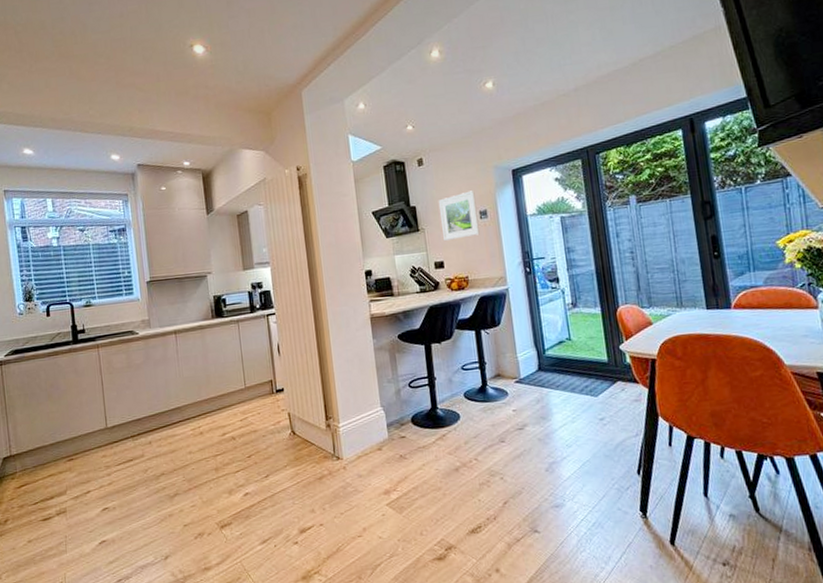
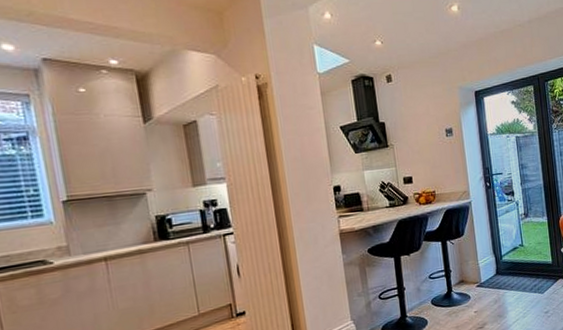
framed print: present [438,190,480,241] -> none [406,109,446,157]

